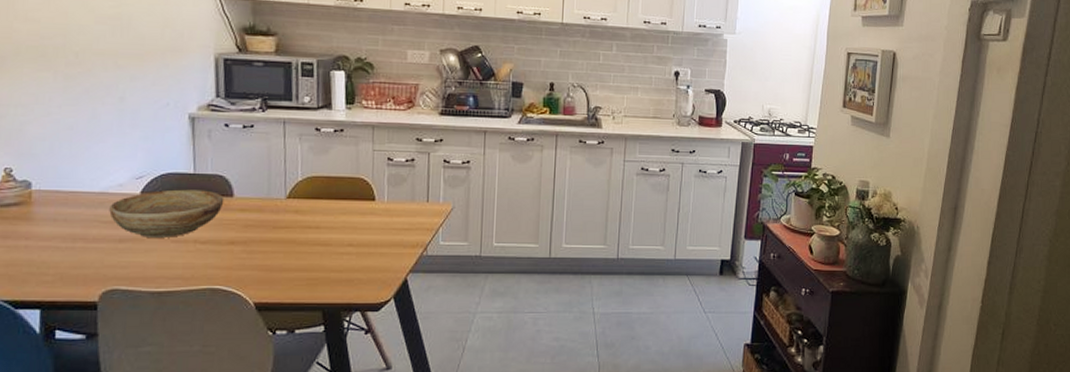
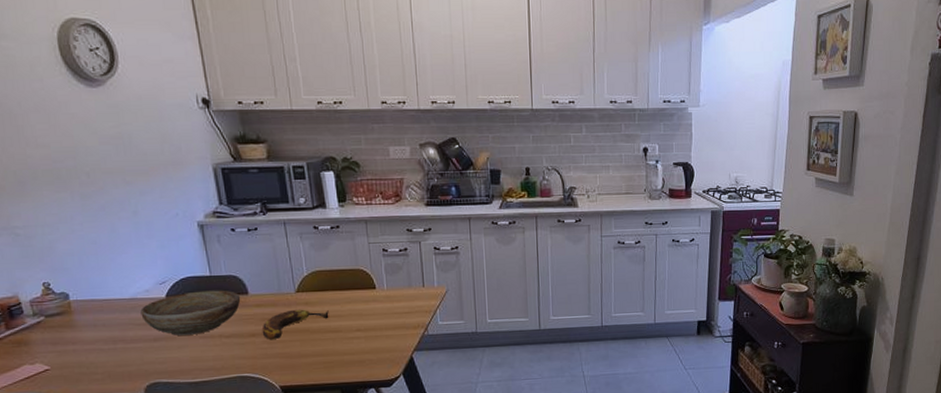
banana: none [242,217,320,250] -> present [261,309,329,340]

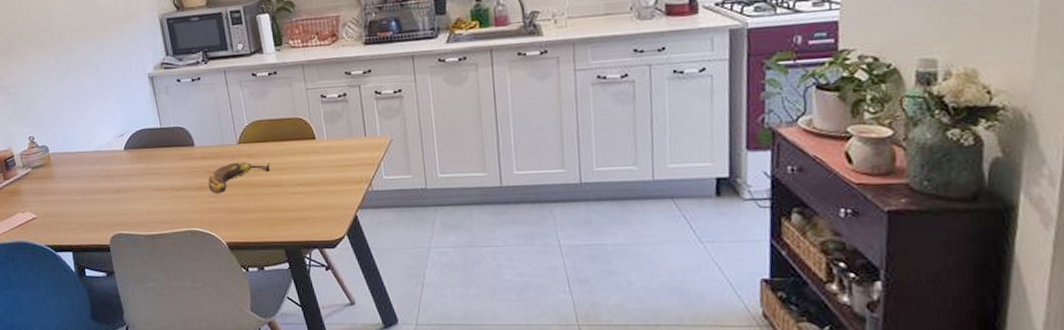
bowl: present [140,290,241,336] -> none [104,142,188,188]

